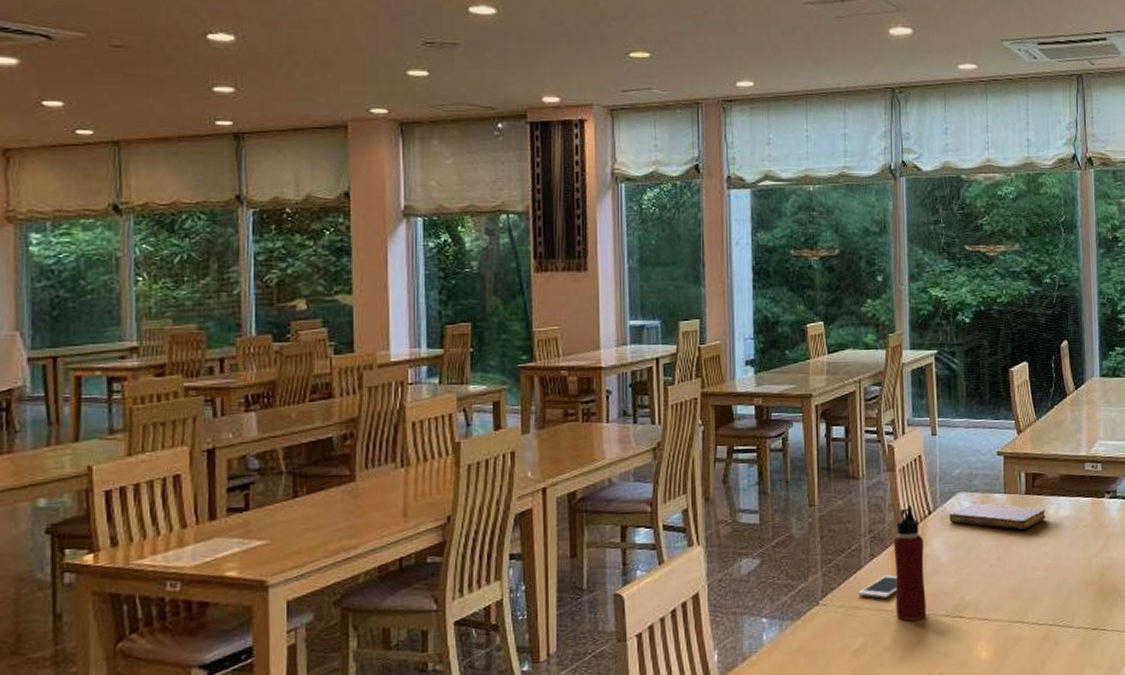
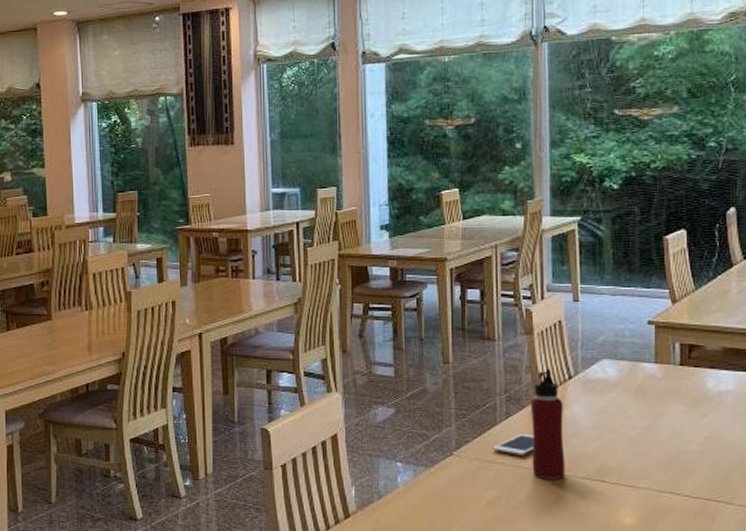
notebook: present [949,503,1046,530] -> none [592,371,704,400]

